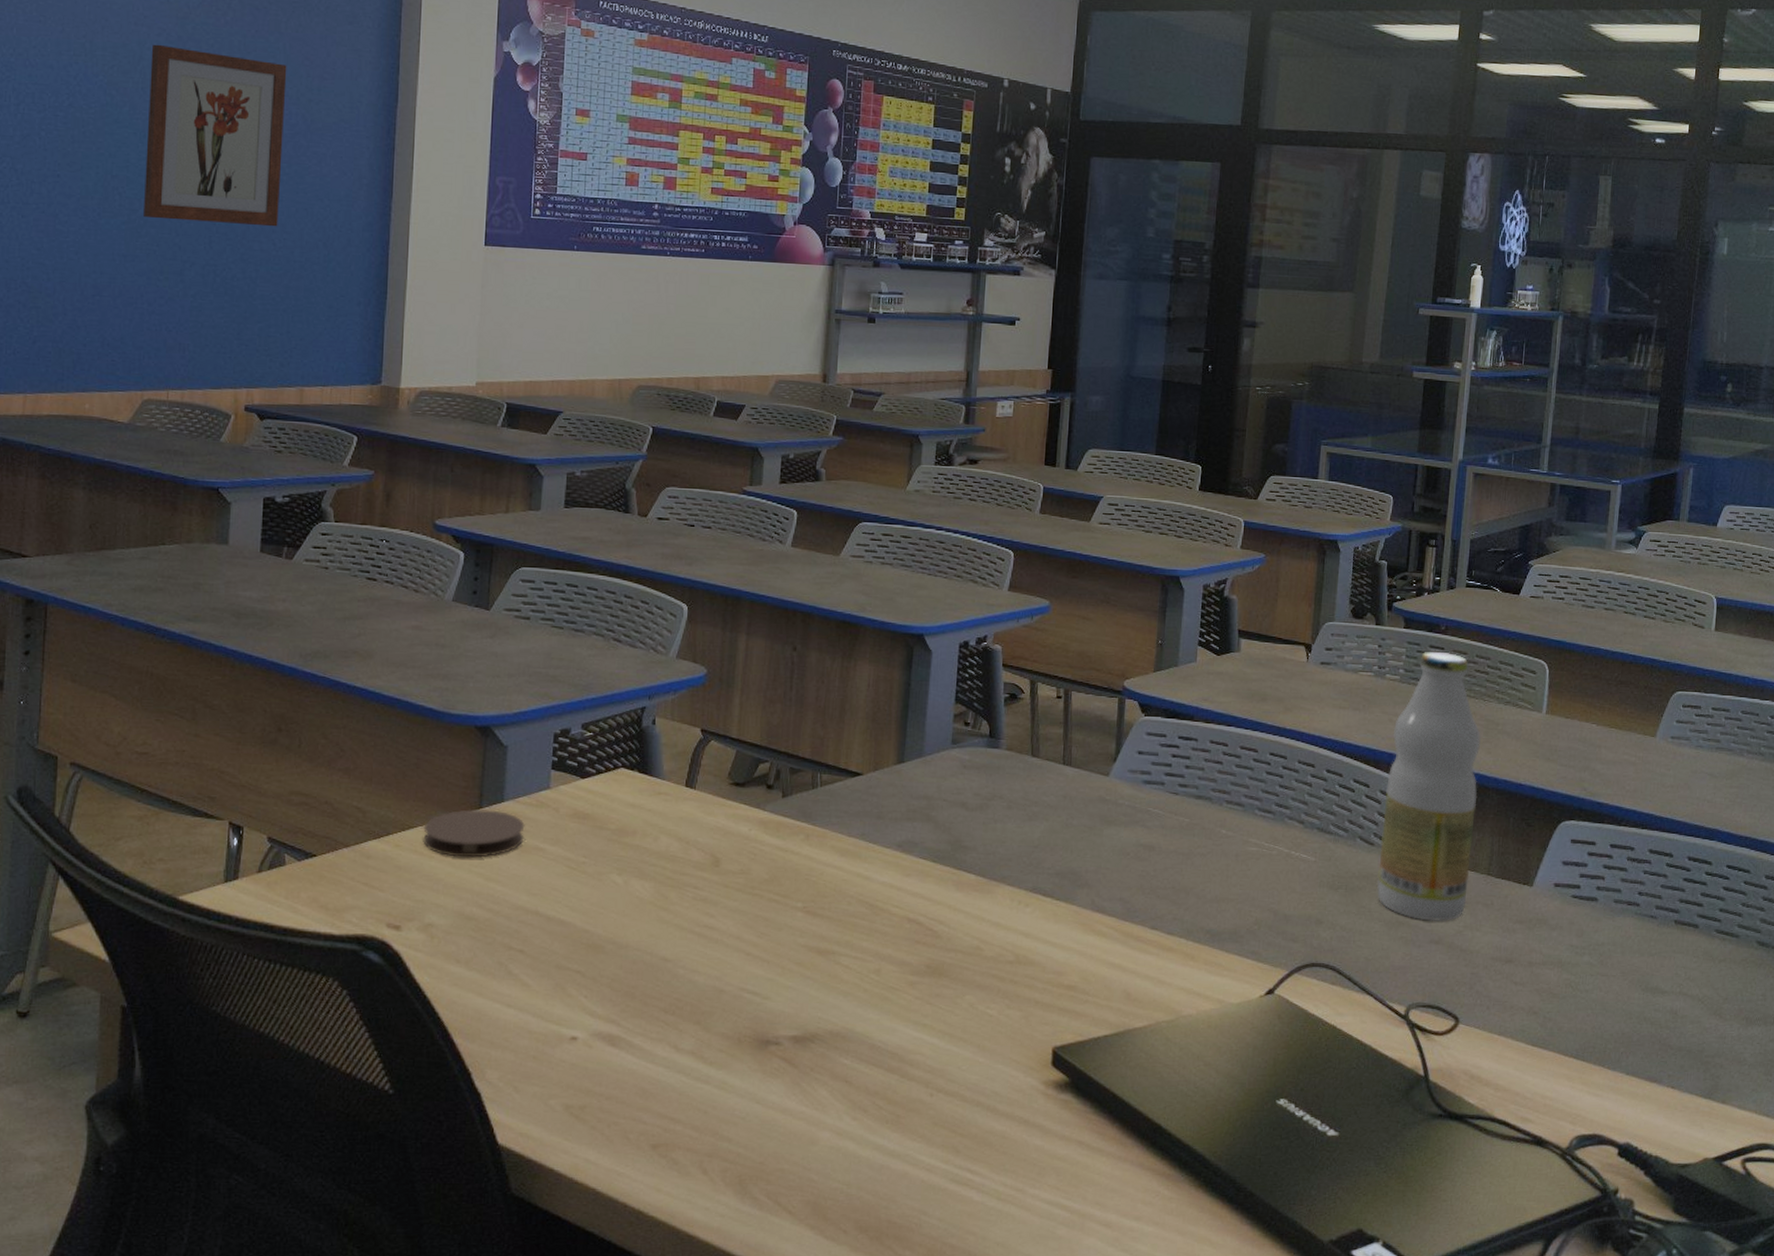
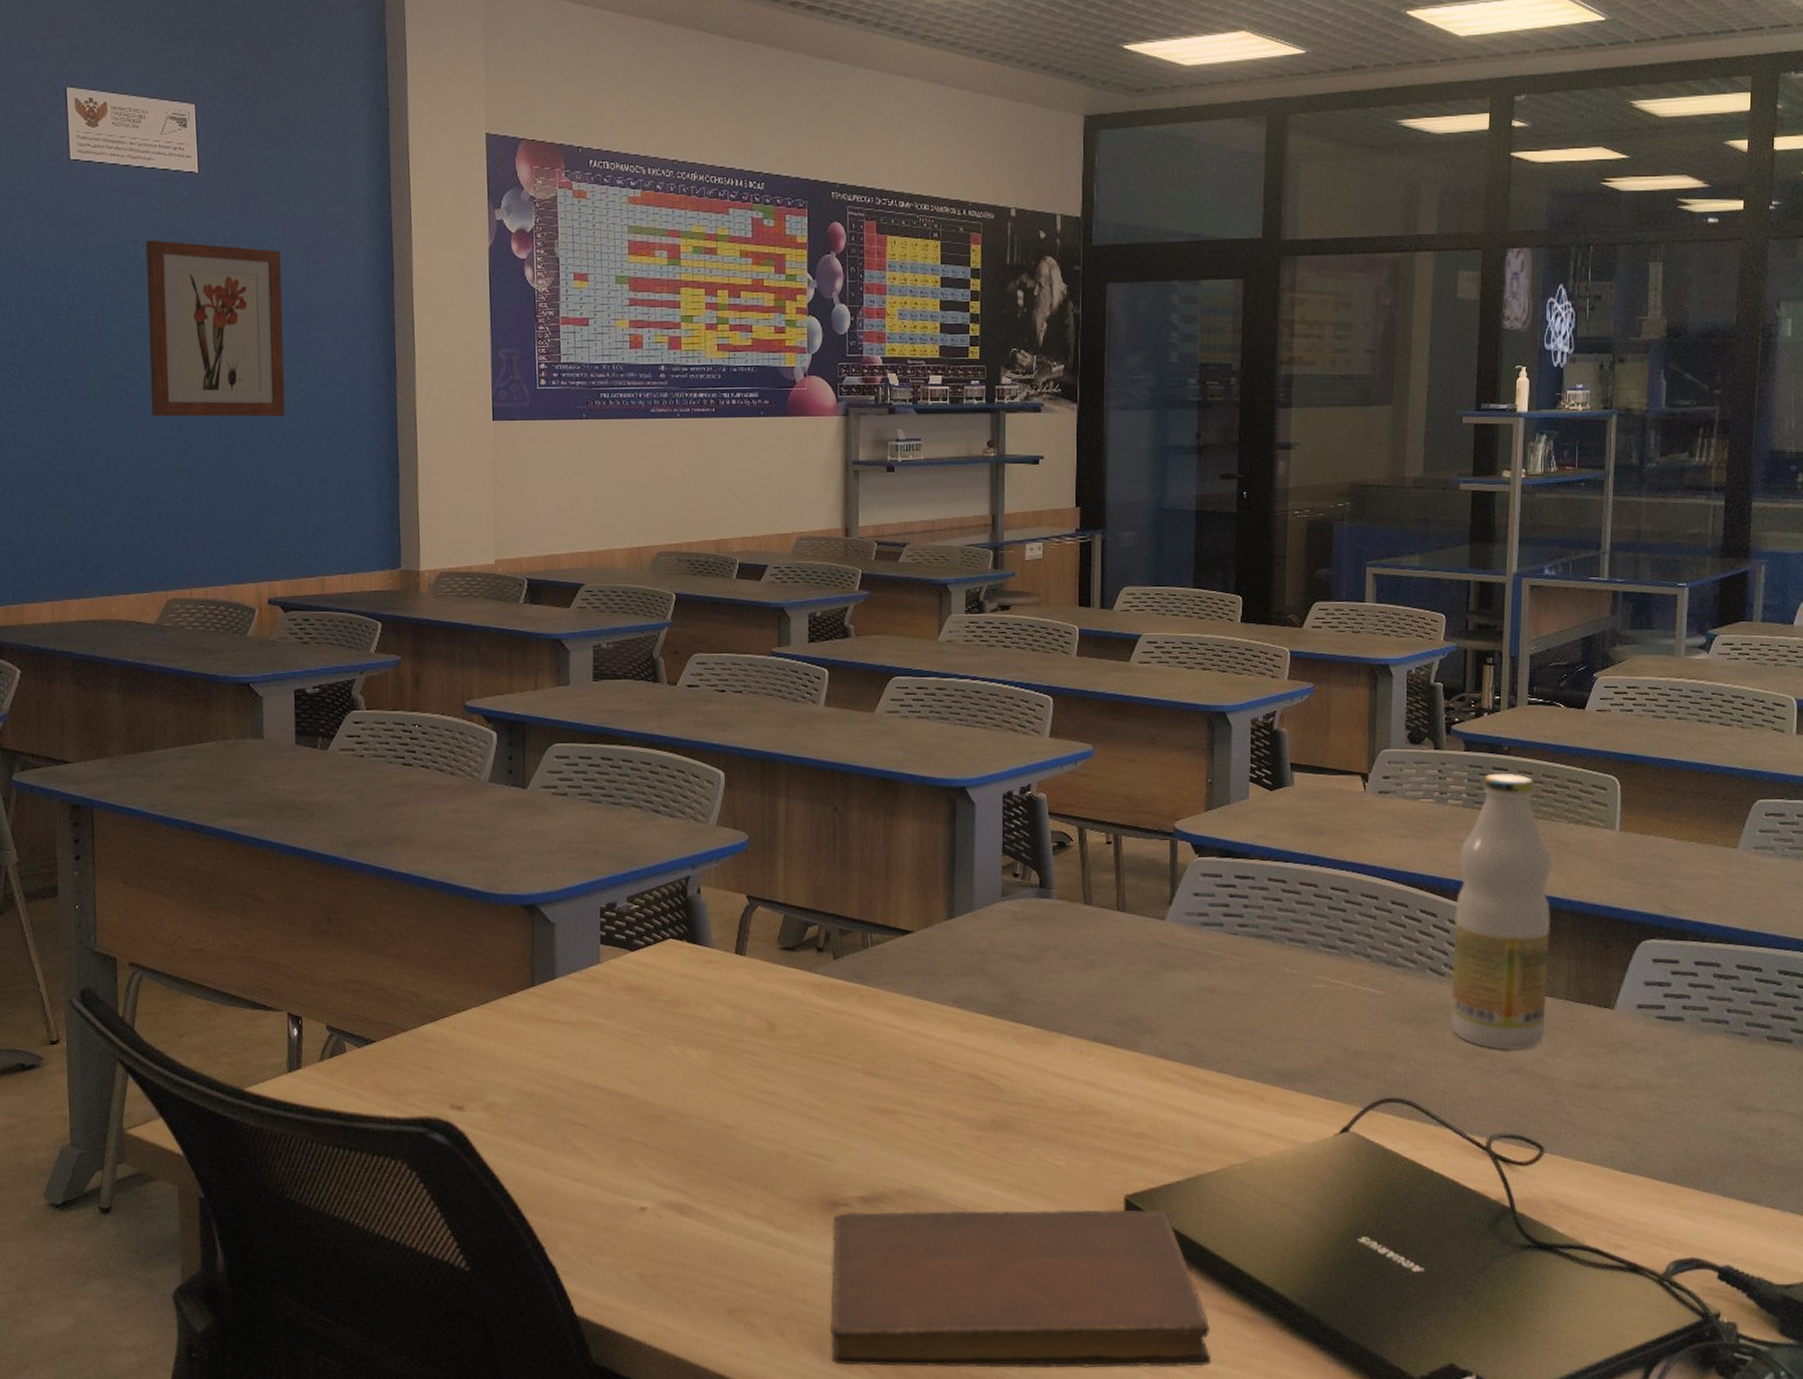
coaster: present [423,809,525,858] -> none [478,987,579,1036]
notebook: none [752,1051,1128,1222] -> present [830,1209,1211,1369]

